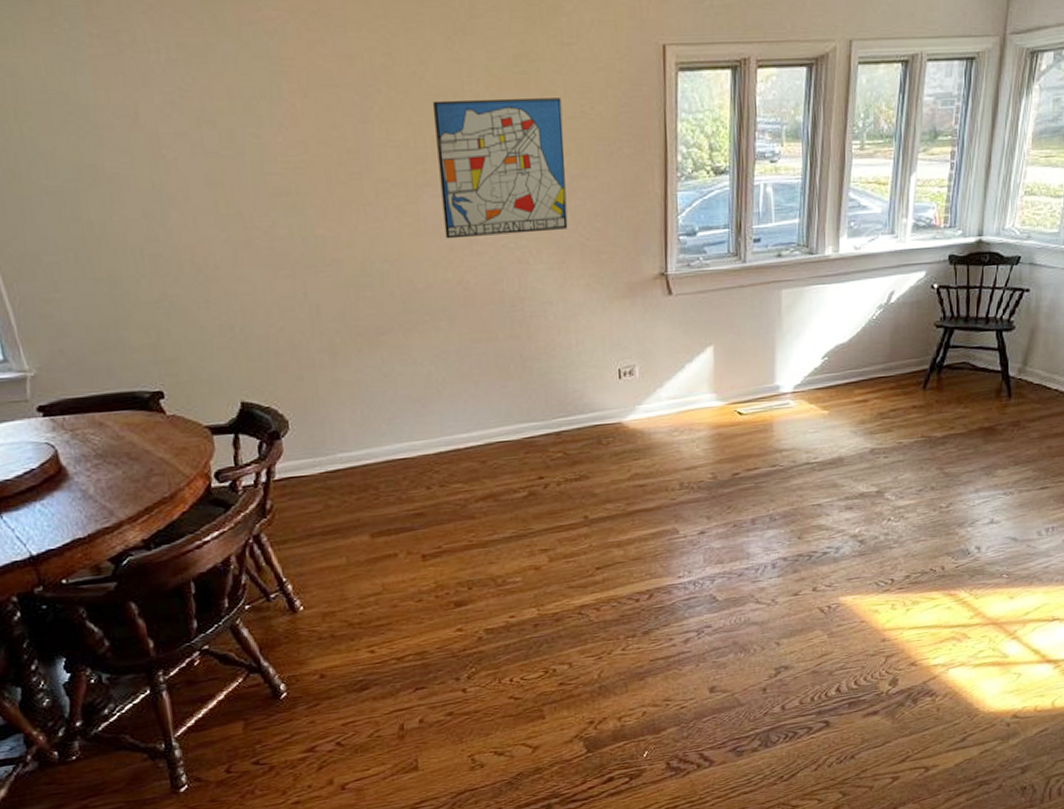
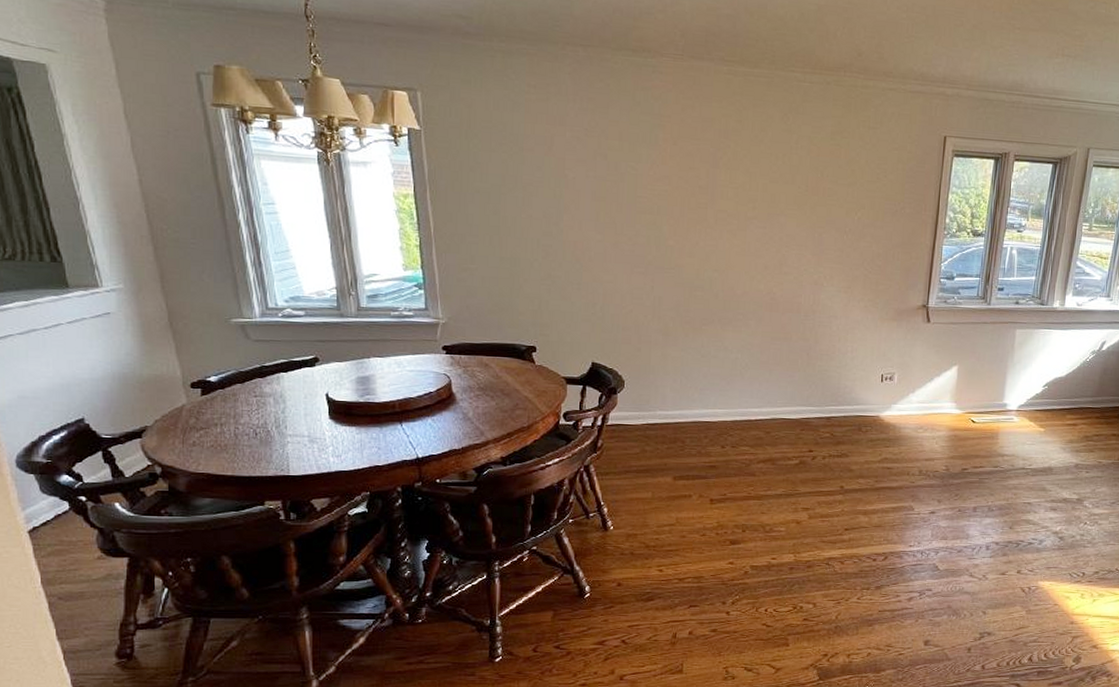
wall art: present [433,98,568,239] -> none [763,158,863,263]

